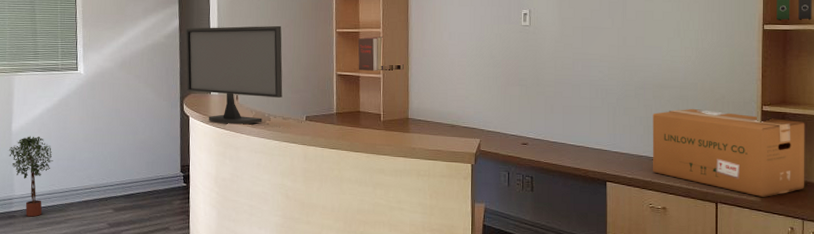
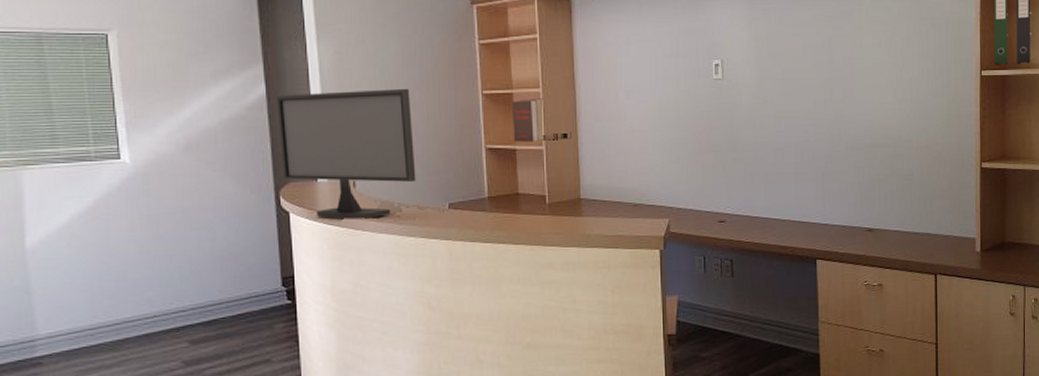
potted tree: present [8,136,54,217] -> none [22,252,94,363]
box: present [652,108,805,198] -> none [865,169,1026,265]

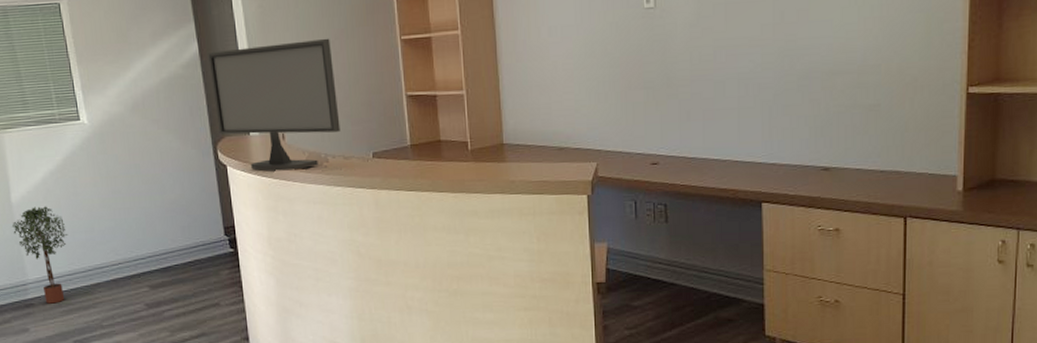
potted tree: none [22,252,94,363] -> present [11,206,68,304]
books: present [511,98,571,142] -> none [430,40,492,88]

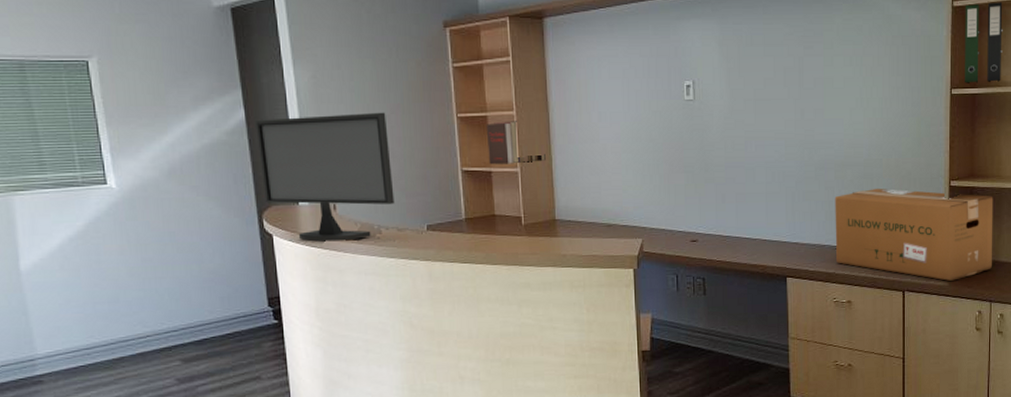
potted tree: present [11,206,68,304] -> none [19,275,88,381]
books: none [430,40,492,88] -> present [486,121,546,165]
box: none [821,98,1025,206] -> present [835,188,993,282]

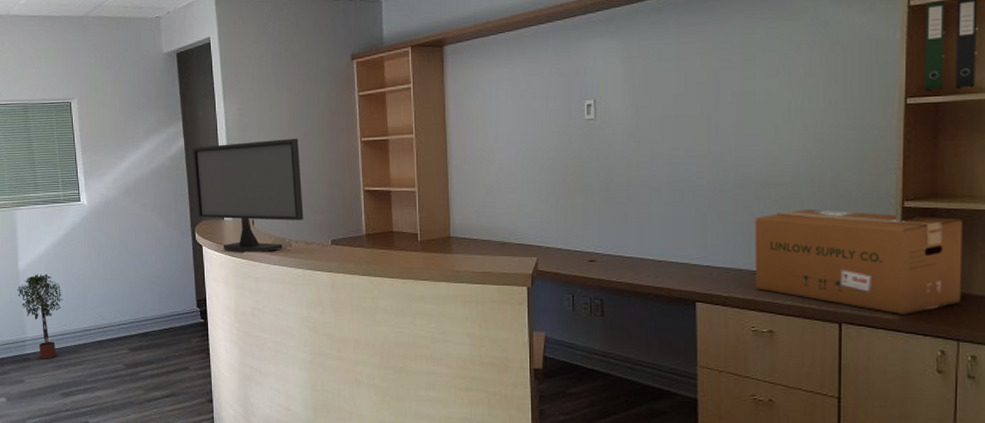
potted tree: none [19,275,88,381] -> present [17,274,63,359]
books: present [486,121,546,165] -> none [387,143,442,185]

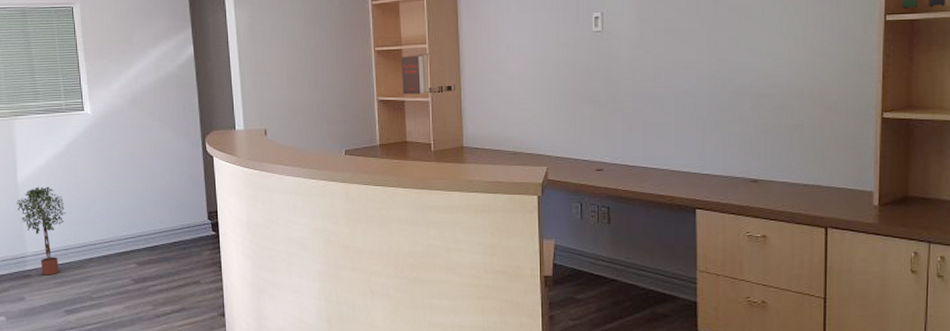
computer monitor: present [192,138,304,253] -> none [202,46,317,163]
books: none [387,143,442,185] -> present [400,53,455,95]
box: present [754,208,963,316] -> none [750,119,934,220]

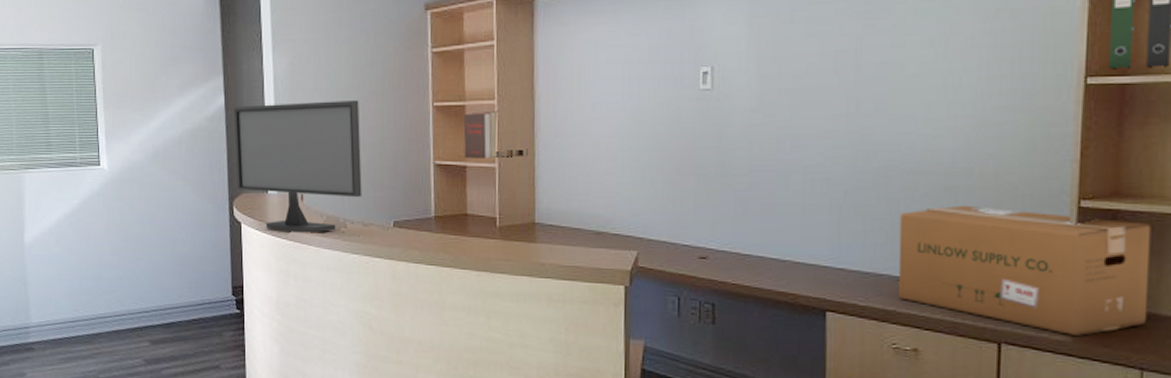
potted tree: present [16,186,67,275] -> none [21,249,75,350]
computer monitor: none [202,46,317,163] -> present [233,99,362,233]
box: none [750,119,934,220] -> present [898,204,1151,337]

